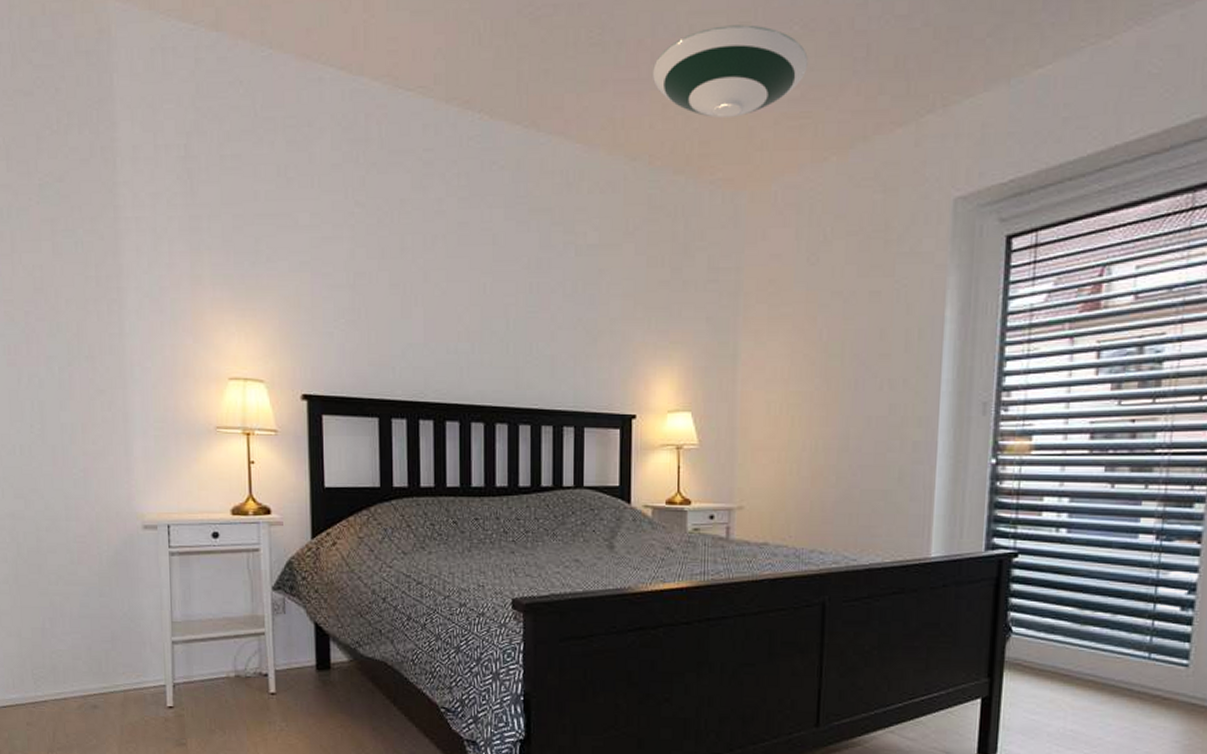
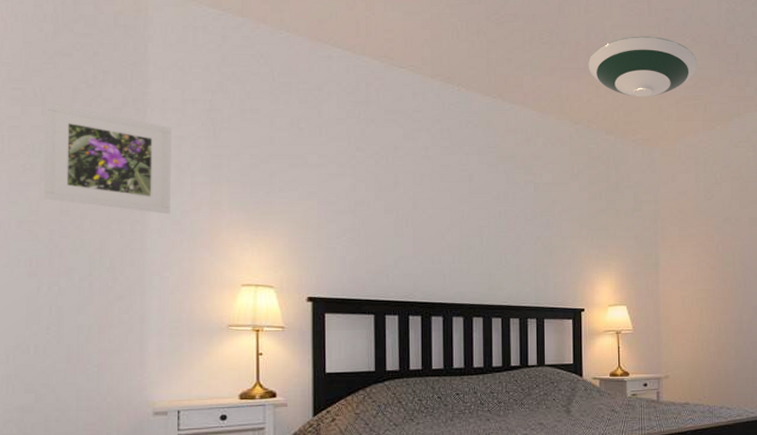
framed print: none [10,156,148,292] -> present [43,103,172,215]

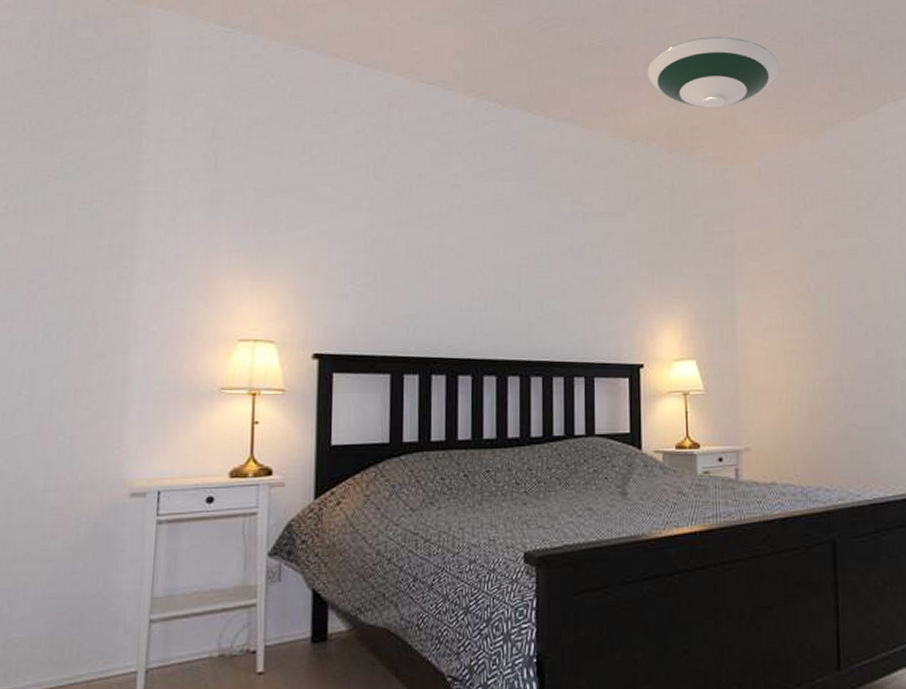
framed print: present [43,103,172,215] -> none [24,137,169,259]

